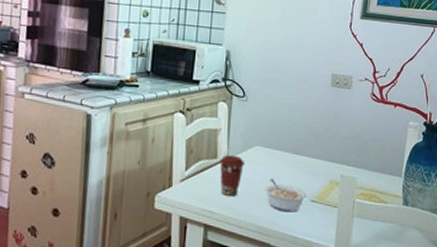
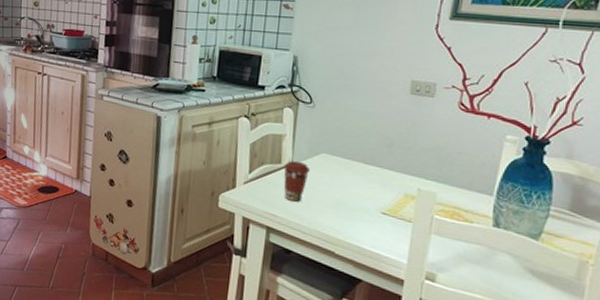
legume: present [265,178,307,212] -> none [331,187,377,223]

